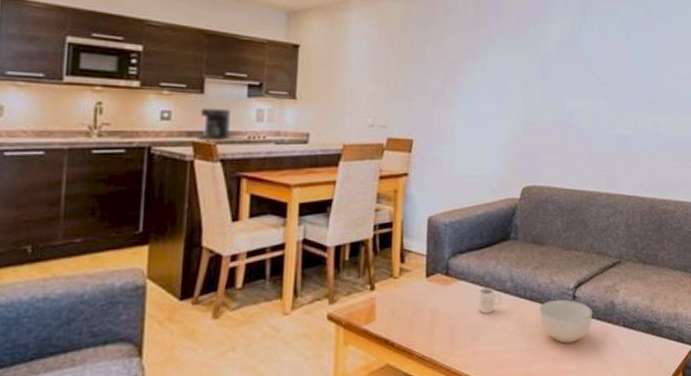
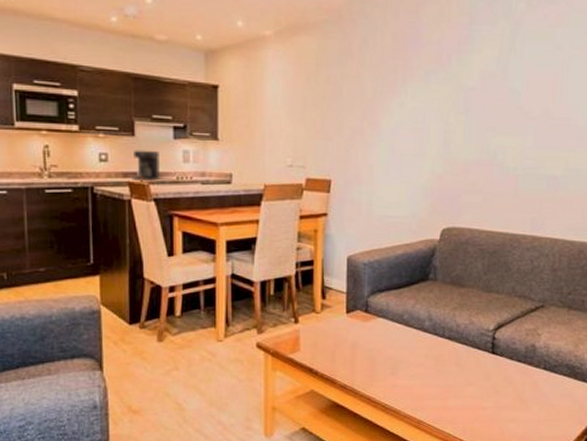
mug: present [478,288,502,314] -> none [397,326,420,350]
bowl: present [539,299,593,344] -> none [457,340,513,382]

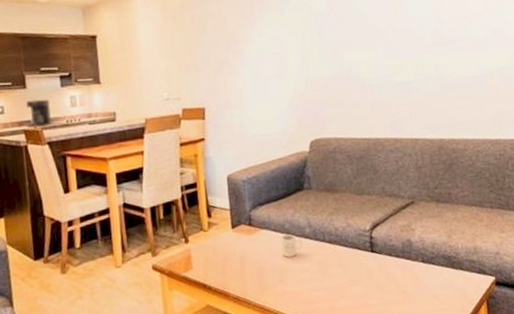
mug: none [397,326,420,350] -> present [281,234,303,258]

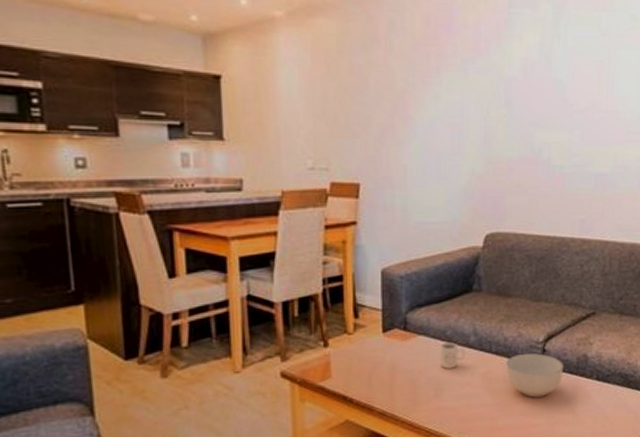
coffee maker: present [26,99,52,128] -> none [118,153,155,190]
bowl: none [339,240,391,281] -> present [506,352,565,398]

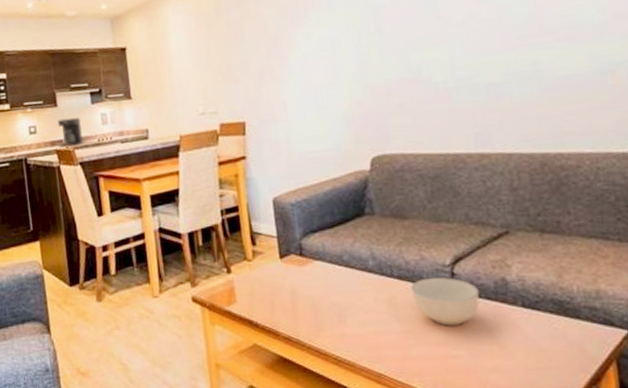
coffee maker: none [118,153,155,190] -> present [58,117,84,148]
mug: present [440,343,465,369] -> none [338,267,366,294]

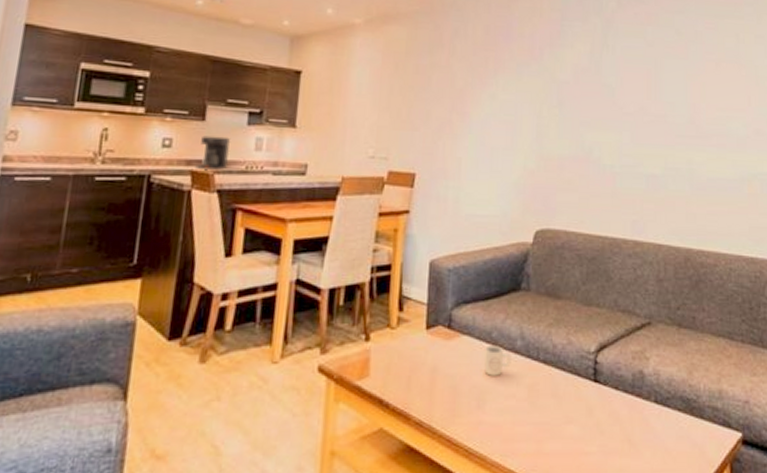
mug: none [338,267,366,294] -> present [484,346,511,376]
bowl: present [411,276,480,326] -> none [554,364,619,419]

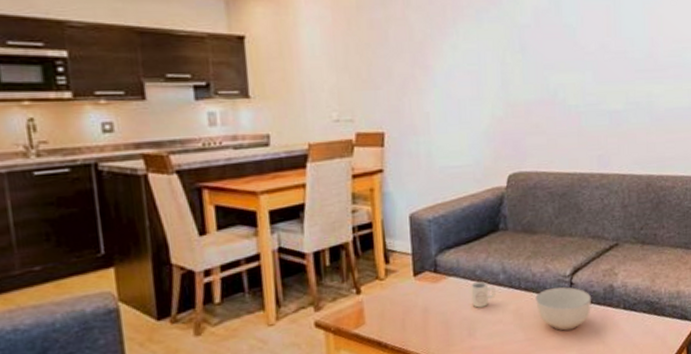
coffee maker: present [195,135,231,170] -> none [146,114,183,152]
bowl: none [554,364,619,419] -> present [535,286,592,331]

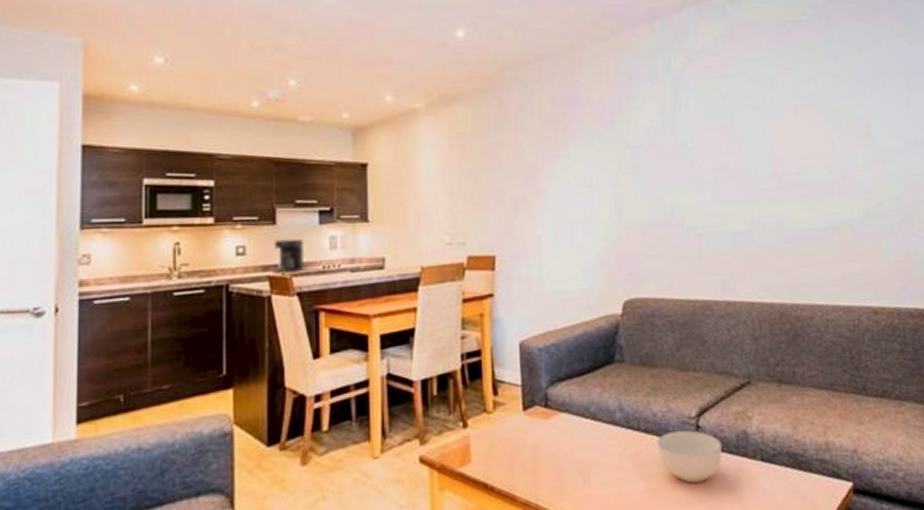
coffee maker: none [146,114,183,152] -> present [272,238,305,274]
mug: present [471,282,496,308] -> none [584,420,612,450]

